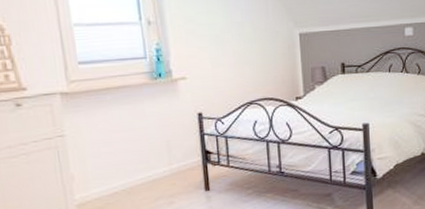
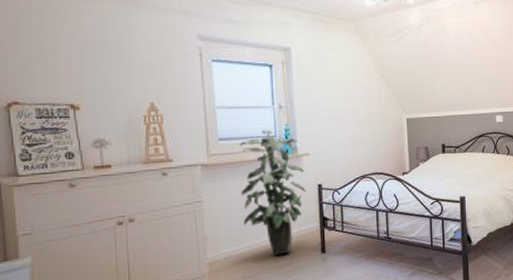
indoor plant: none [104,50,185,195] -> present [240,130,306,255]

